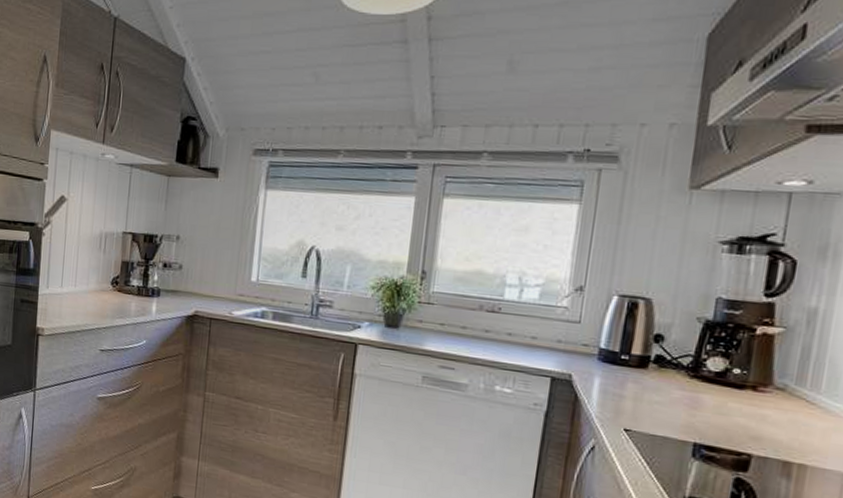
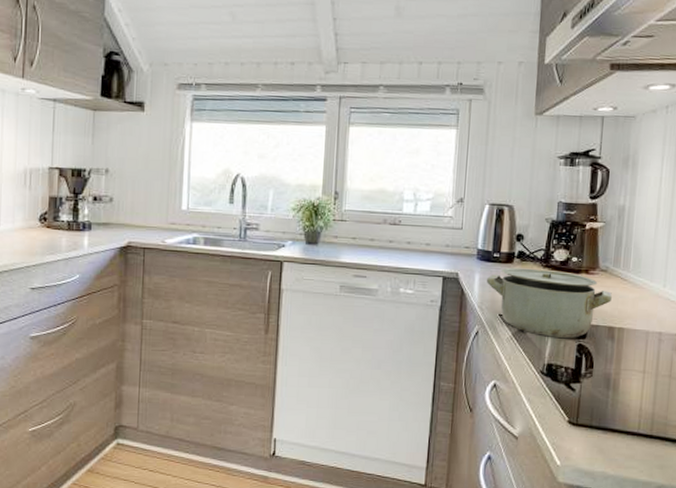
saucepan: none [608,373,791,470] -> present [486,267,612,339]

